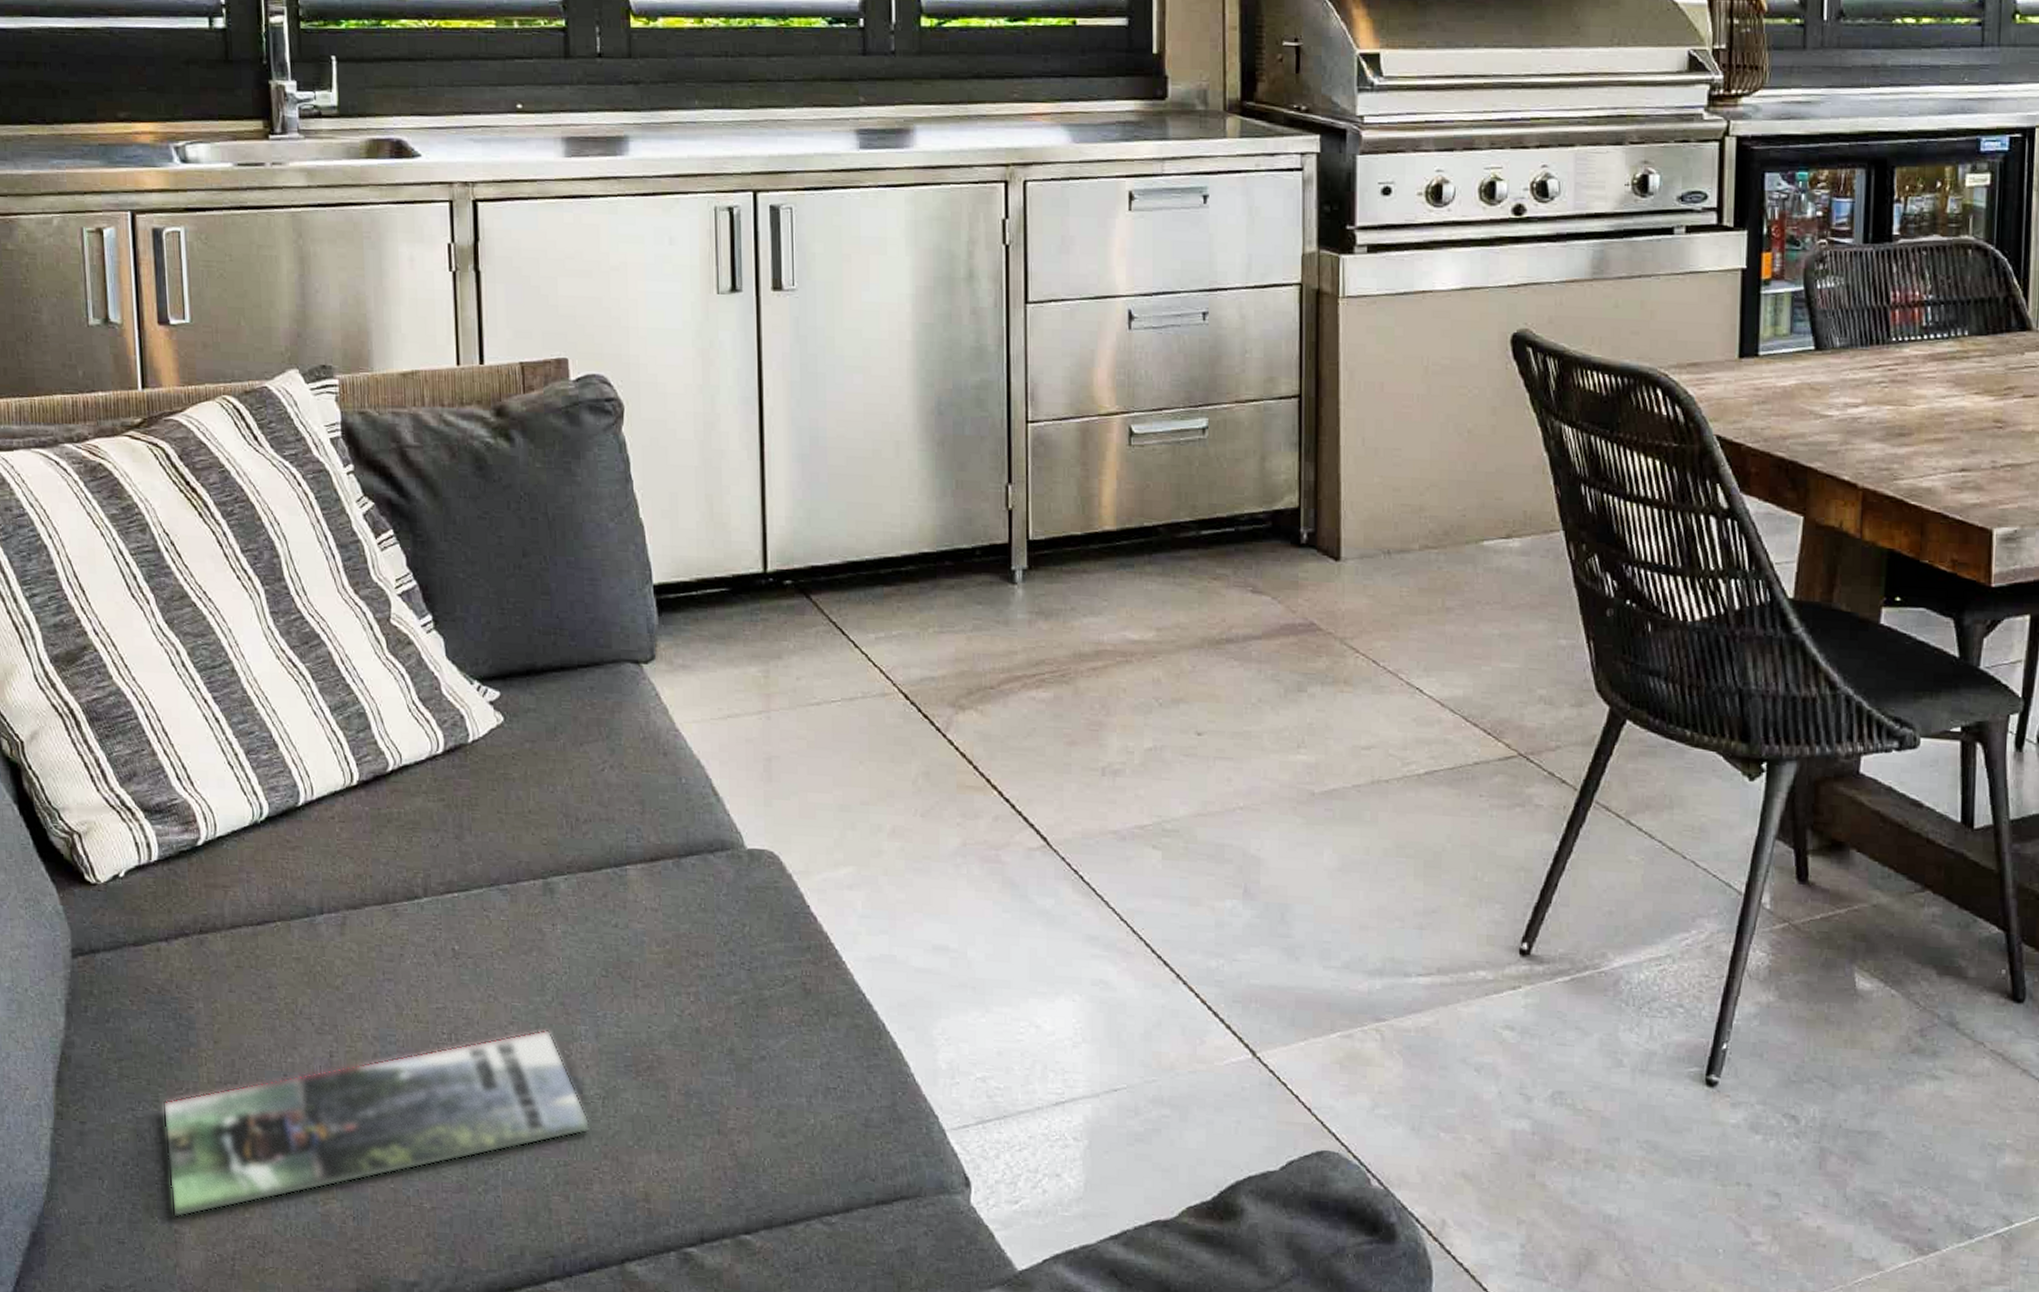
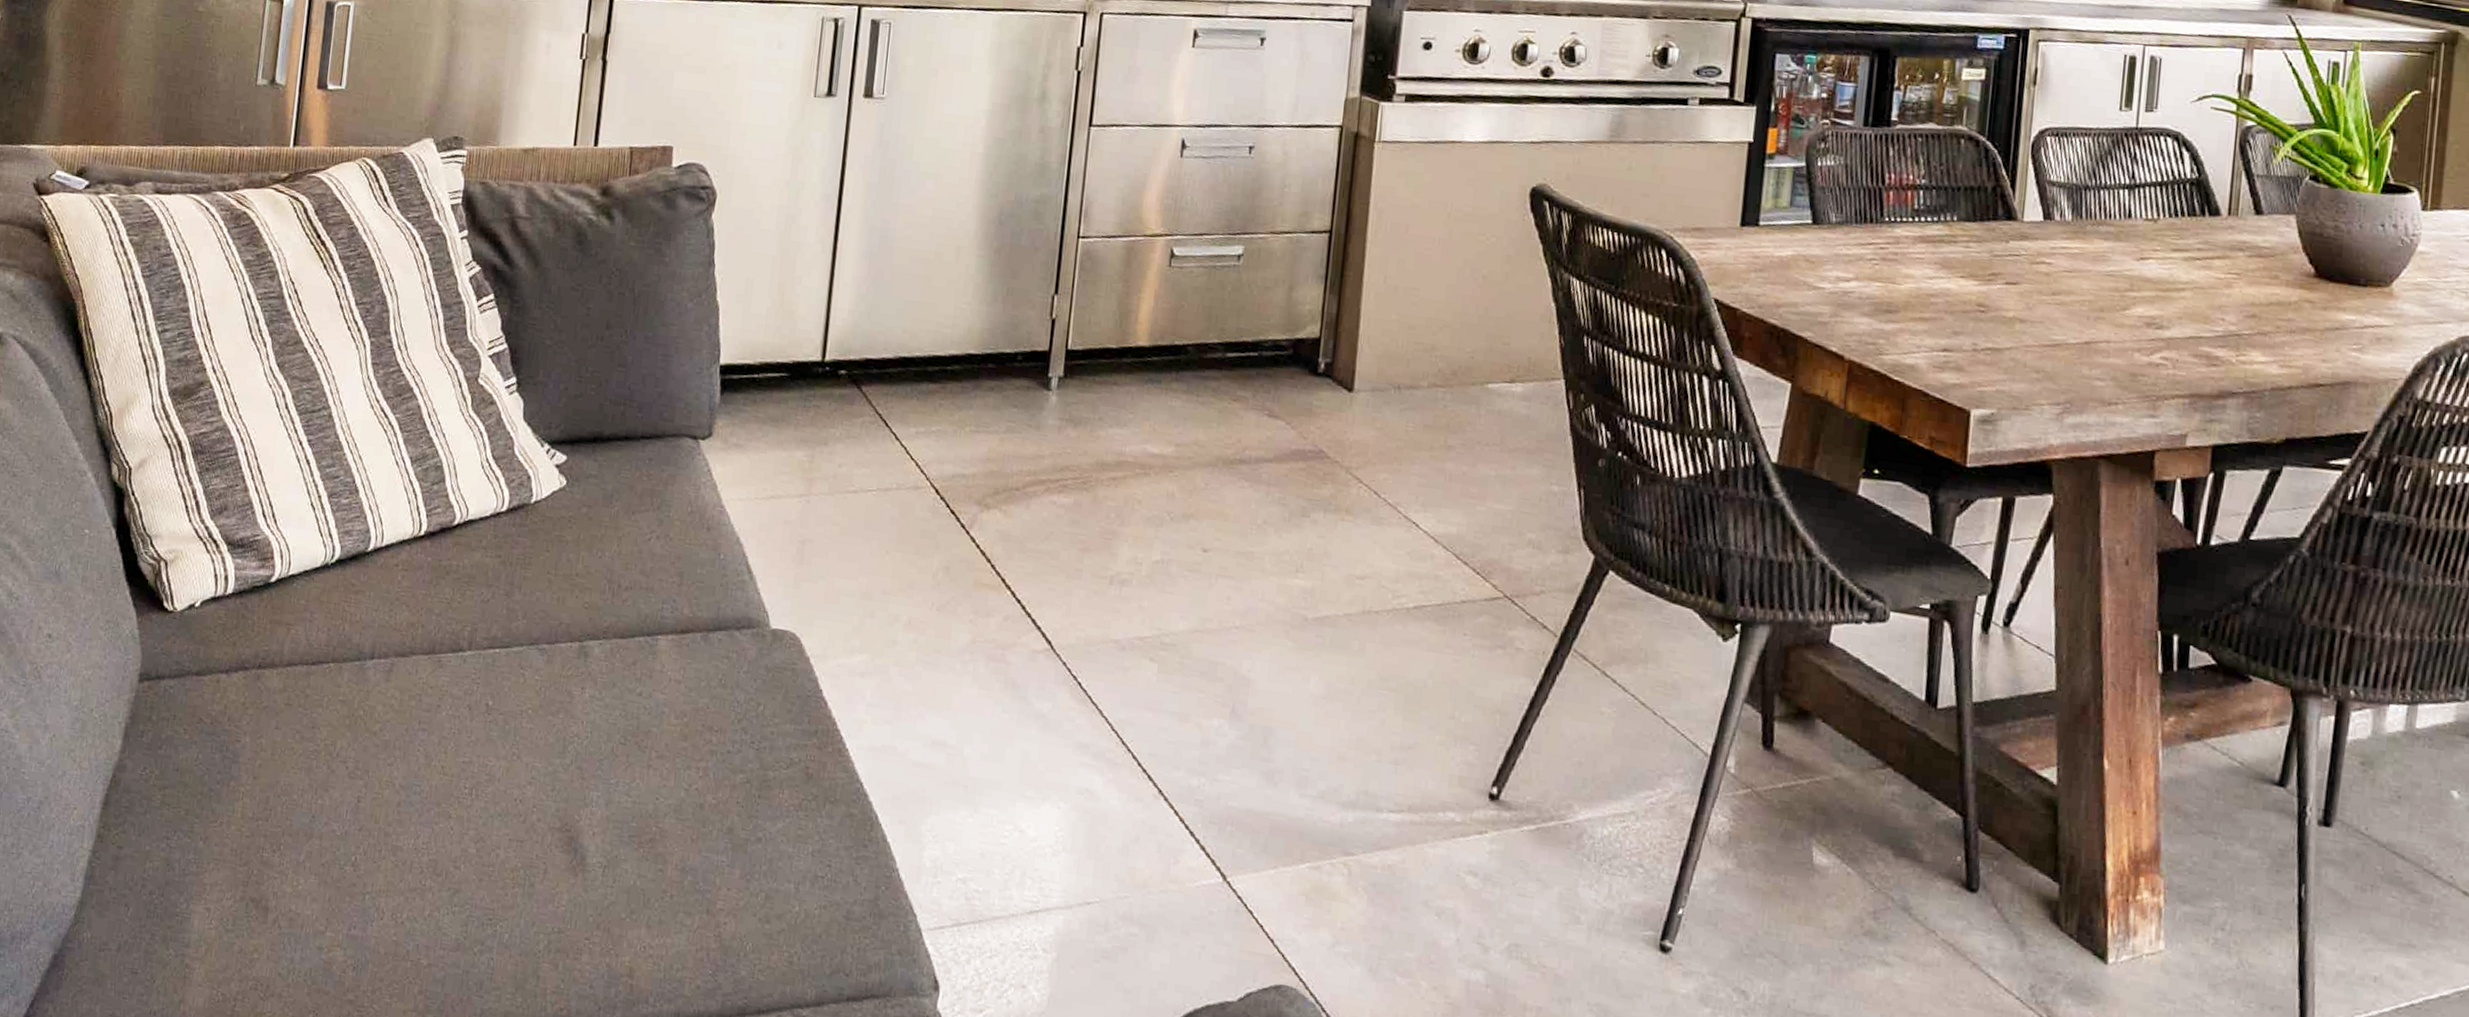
magazine: present [162,1029,590,1218] -> none [186,791,589,953]

